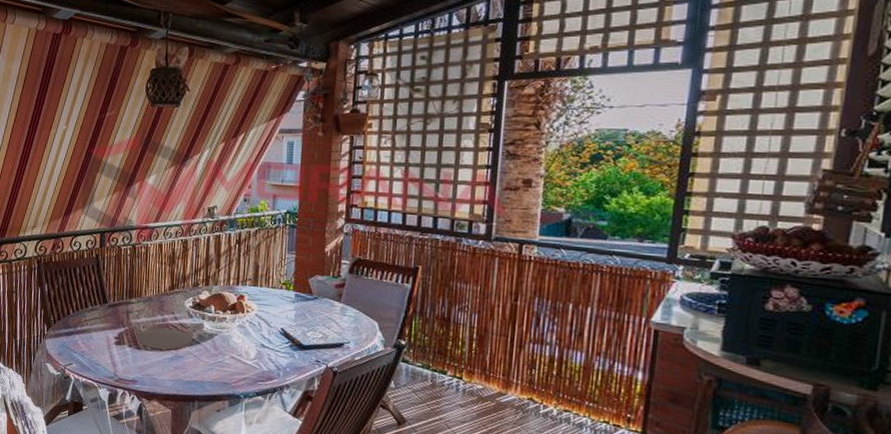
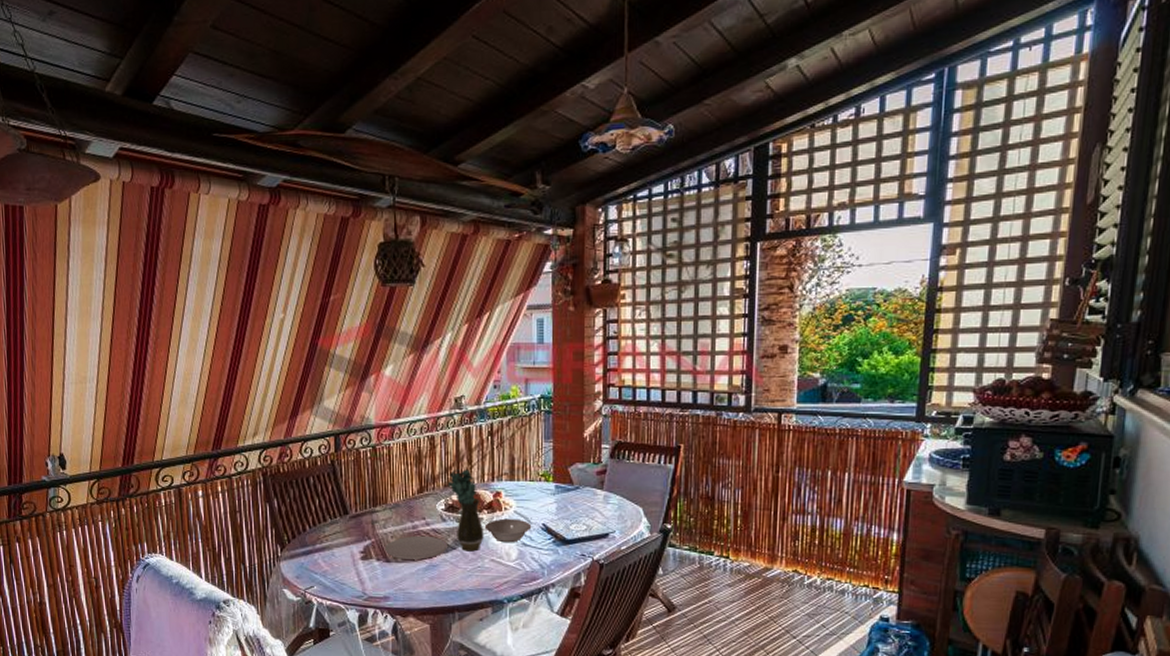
vase: none [197,269,227,348] -> present [448,466,484,552]
bowl: none [227,320,271,343] -> present [484,518,532,543]

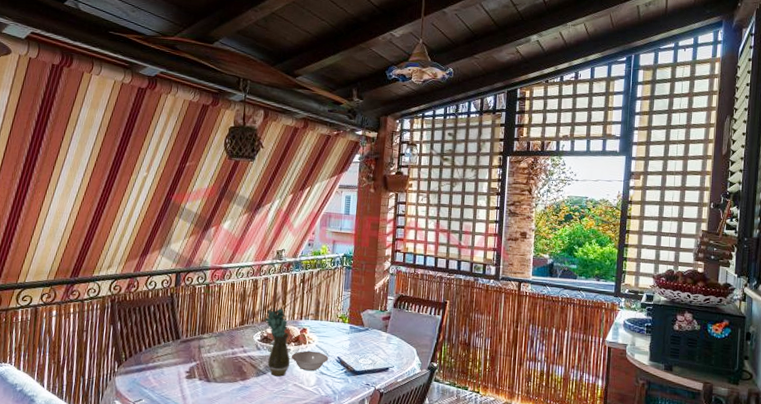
plate: present [384,535,447,560] -> none [206,360,259,381]

